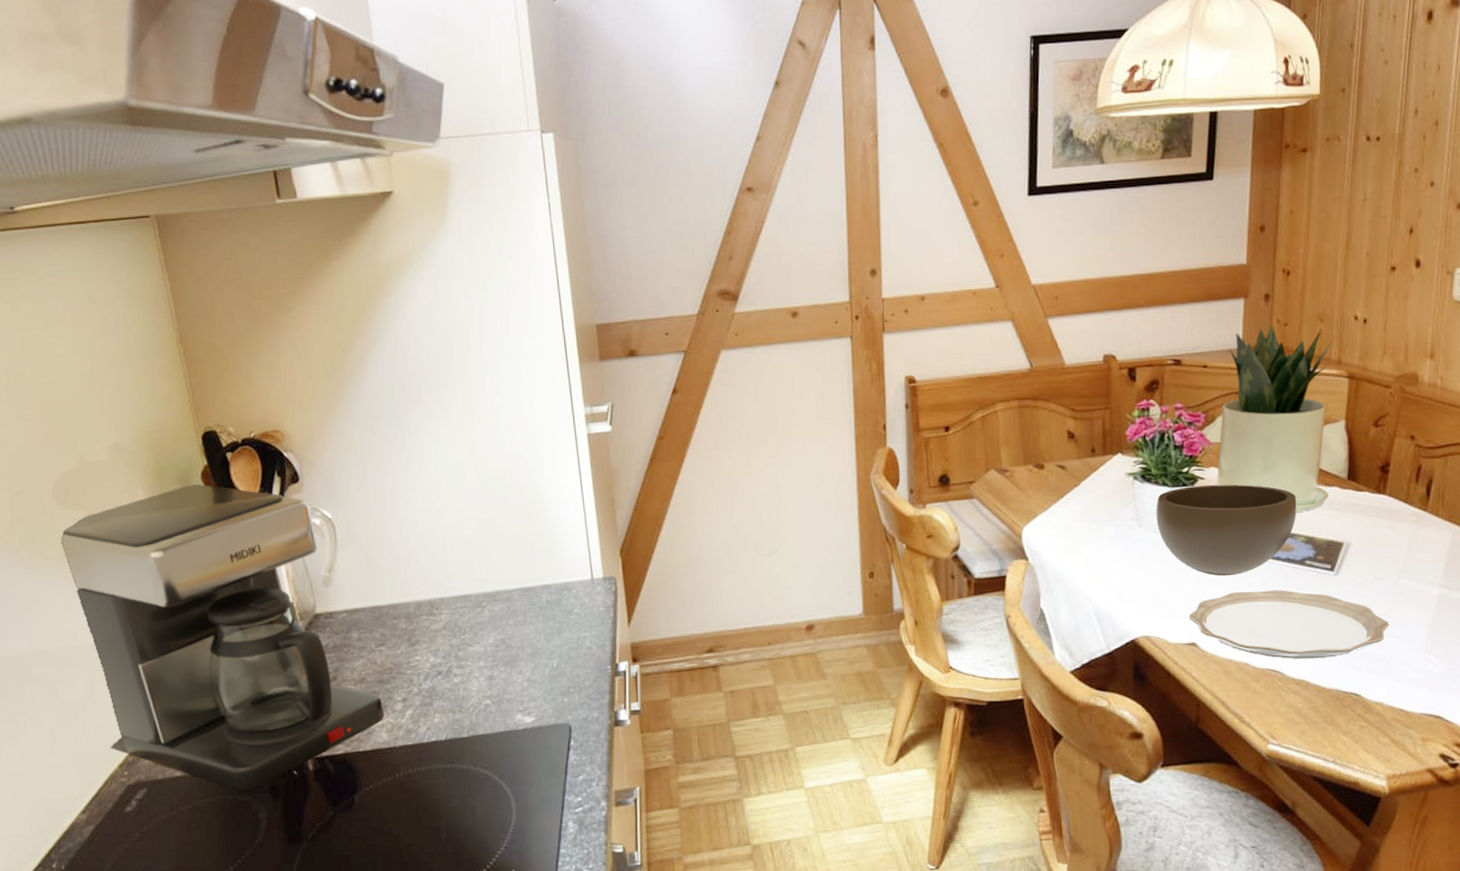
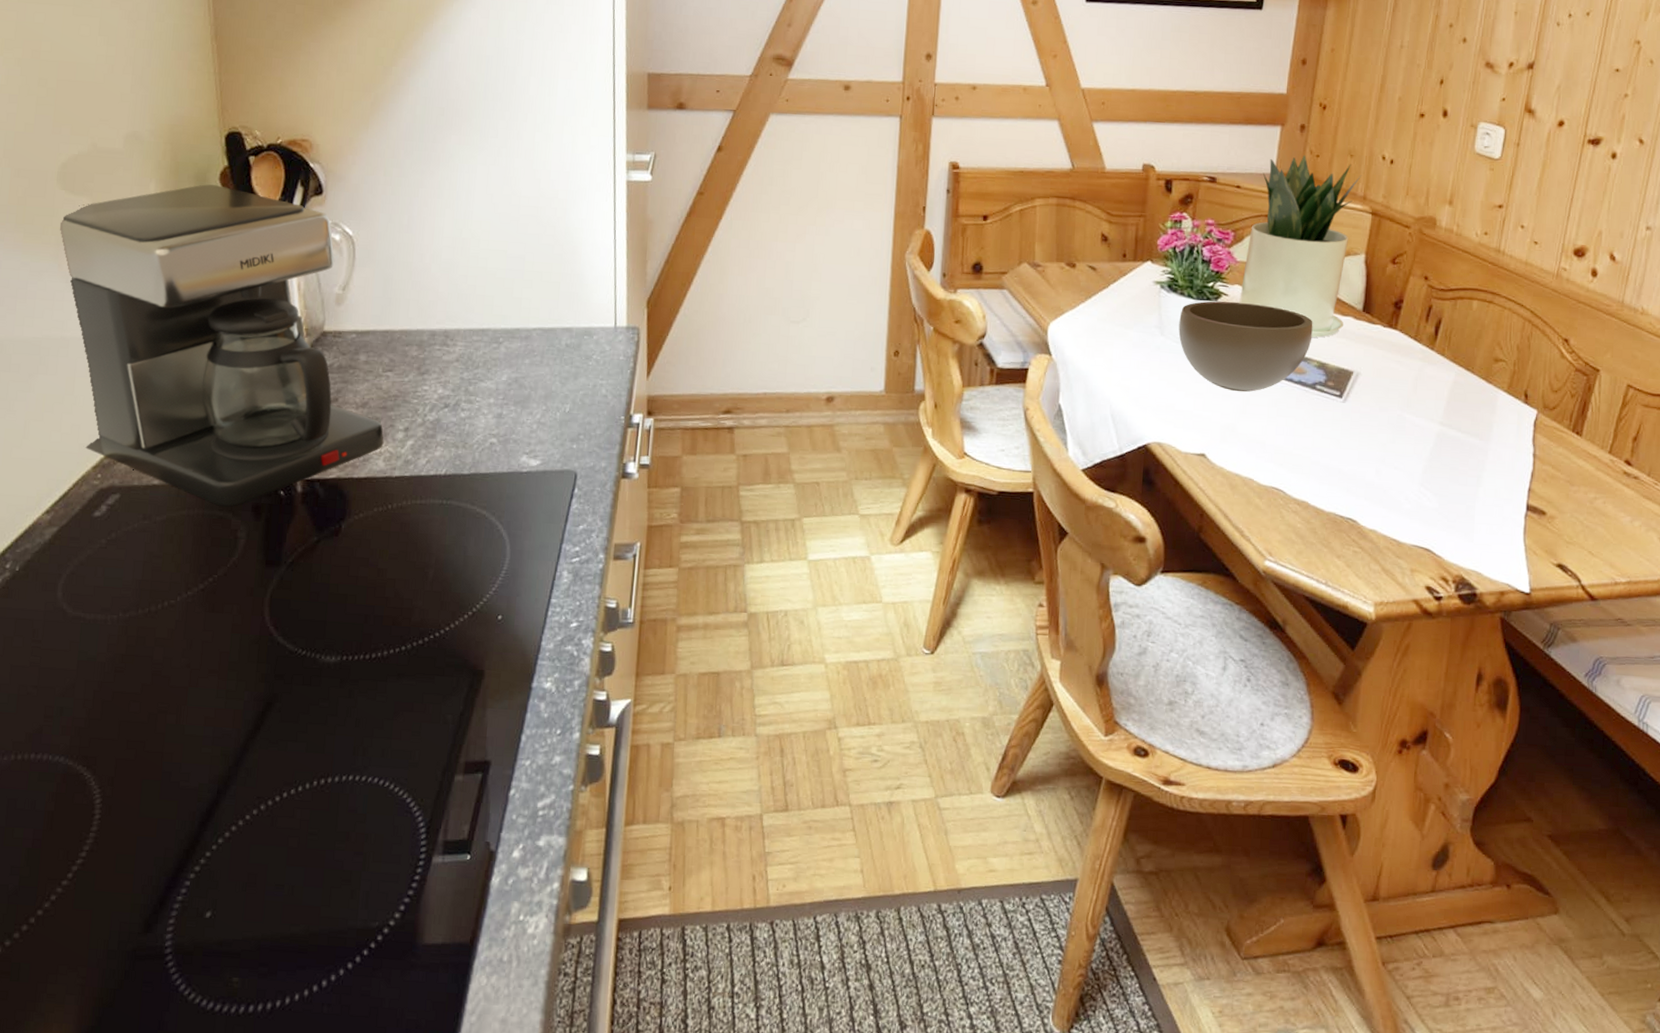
plate: present [1188,590,1390,659] -> none [1200,408,1390,482]

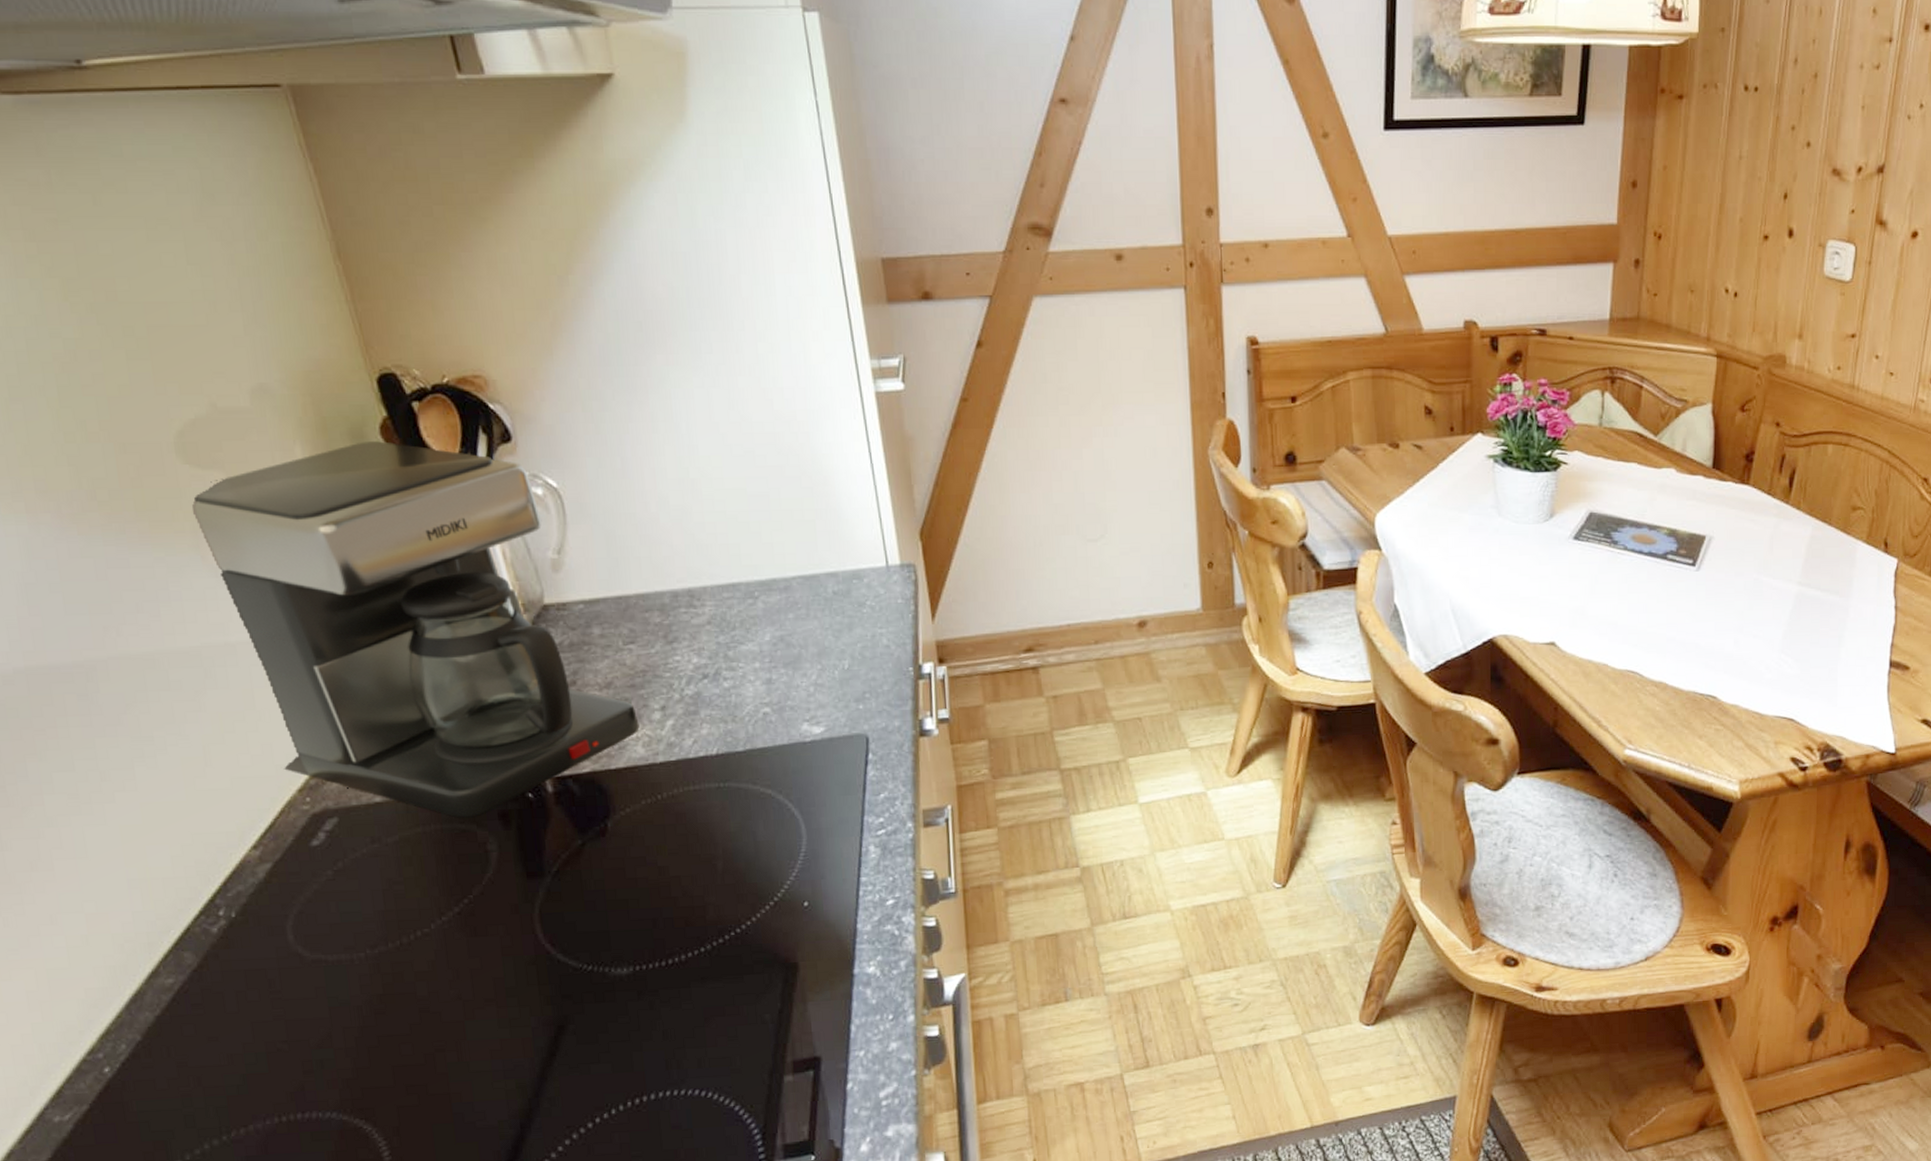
bowl: present [1178,301,1313,392] -> none [1517,470,1661,571]
planter: present [1238,155,1362,338] -> none [1579,294,1705,502]

